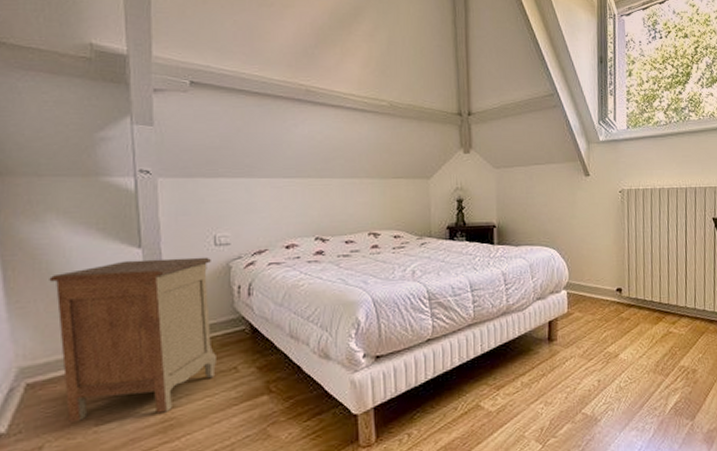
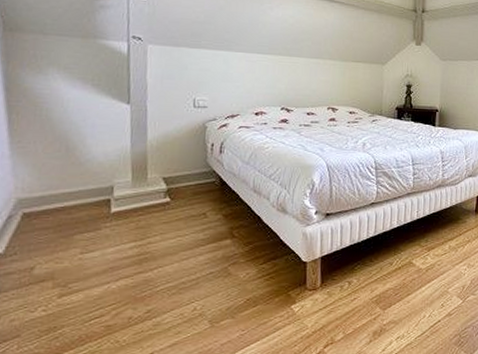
nightstand: present [49,257,216,422] -> none [48,114,190,249]

